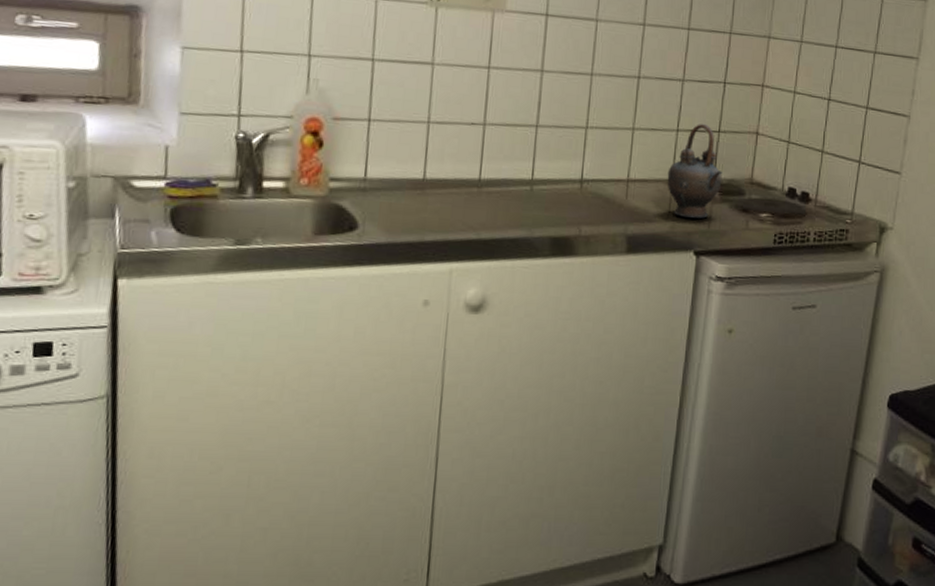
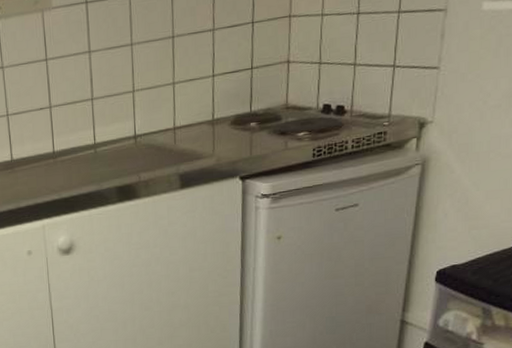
teapot: present [667,124,723,219] -> none [208,64,259,150]

